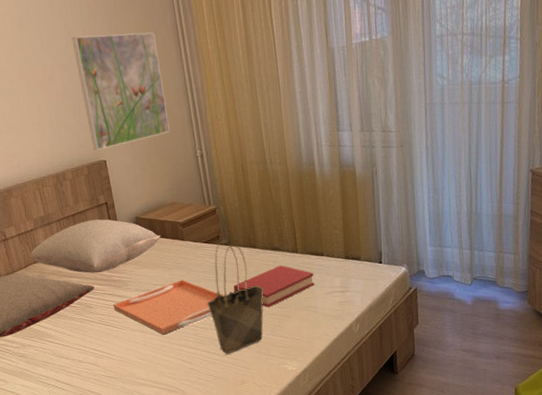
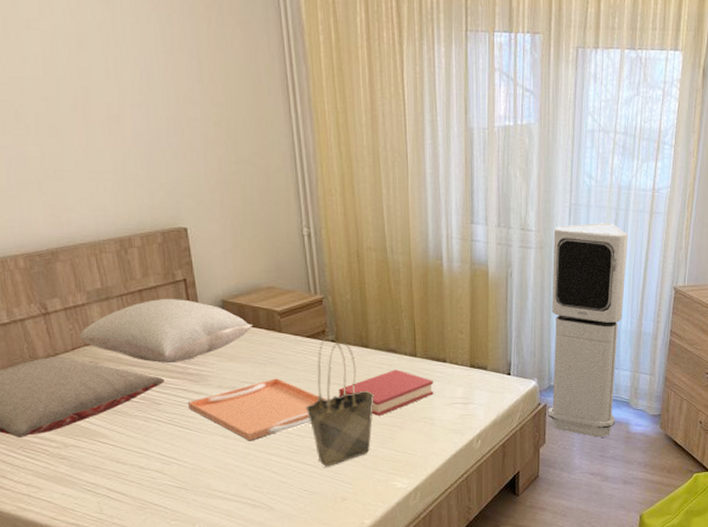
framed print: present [71,32,170,150] -> none [148,70,271,214]
air purifier: none [412,116,483,316] -> present [547,223,628,437]

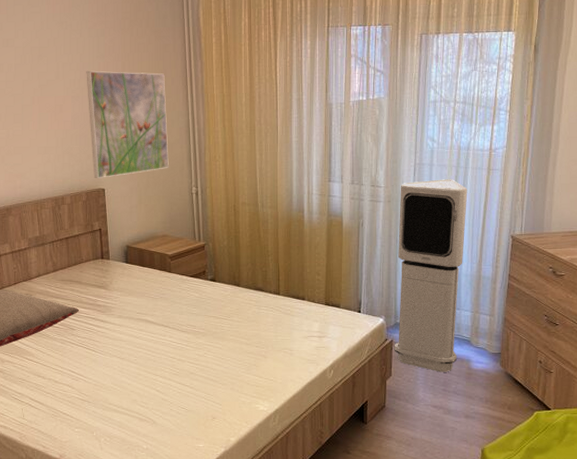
pillow: present [79,298,252,363] -> none [20,244,148,296]
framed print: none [148,70,271,214] -> present [86,70,169,178]
serving tray: present [187,378,327,441] -> none [95,311,204,363]
tote bag: present [305,336,374,467] -> none [186,276,243,388]
hardback book: present [339,369,434,416] -> none [214,305,293,345]

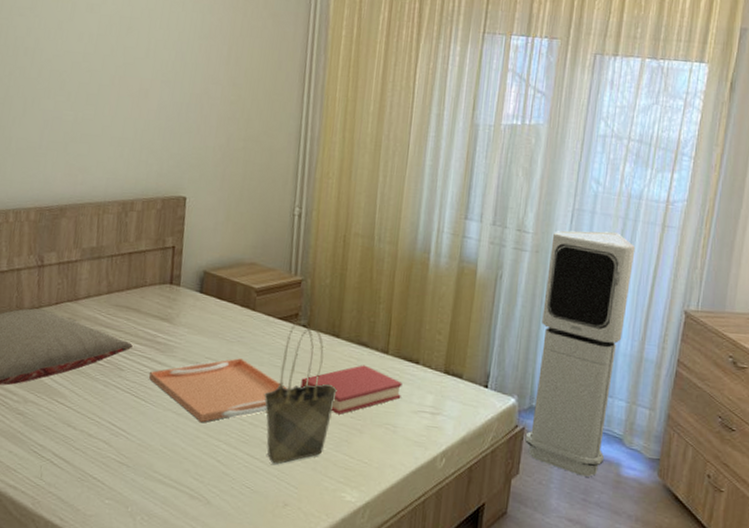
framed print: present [86,70,169,178] -> none [174,52,279,184]
serving tray: none [95,311,204,363] -> present [148,358,288,423]
tote bag: none [186,276,243,388] -> present [264,320,337,464]
hardback book: none [214,305,293,345] -> present [300,365,402,415]

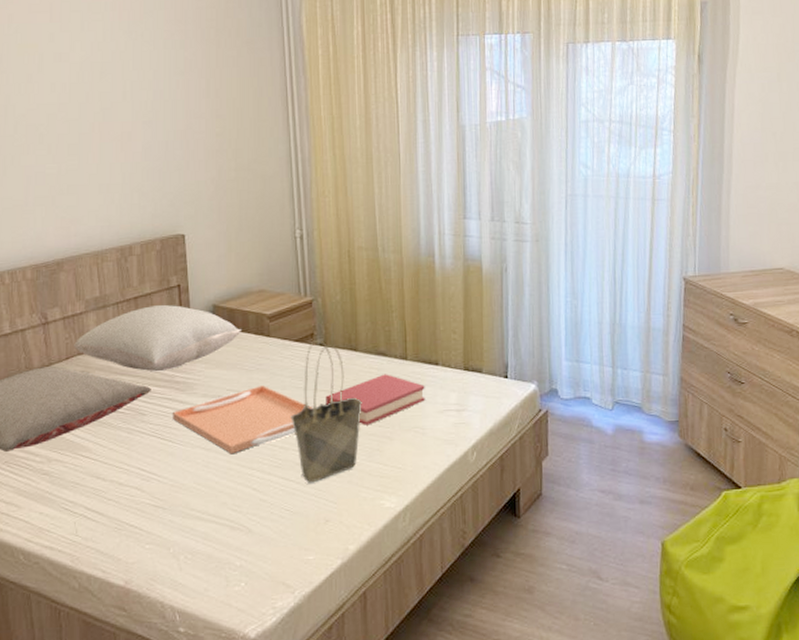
pillow: none [65,263,228,330] -> present [74,304,241,371]
air purifier: present [525,230,636,477] -> none [549,212,630,448]

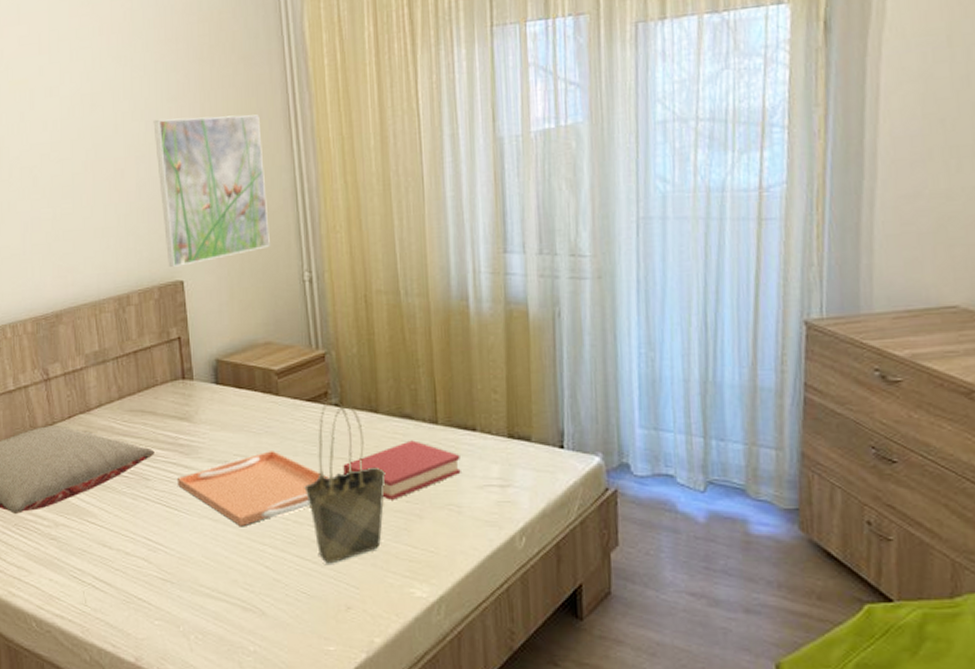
pillow: present [74,304,241,371] -> none [76,359,247,432]
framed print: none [161,90,266,222] -> present [153,114,270,267]

